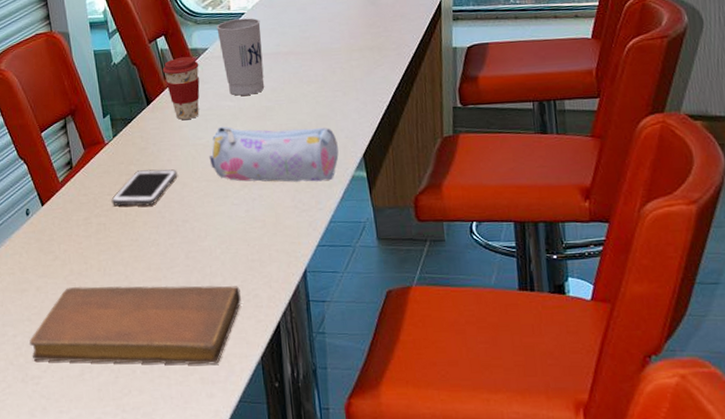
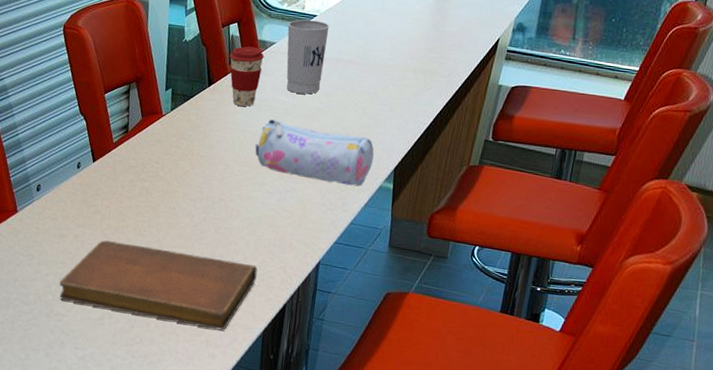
cell phone: present [111,169,178,206] -> none [158,145,224,180]

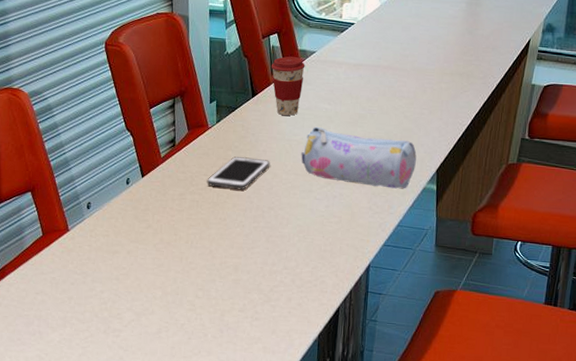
notebook: present [59,240,258,331] -> none [115,254,310,337]
cell phone: none [158,145,224,180] -> present [206,156,270,190]
cup: present [286,19,330,95] -> none [326,28,367,101]

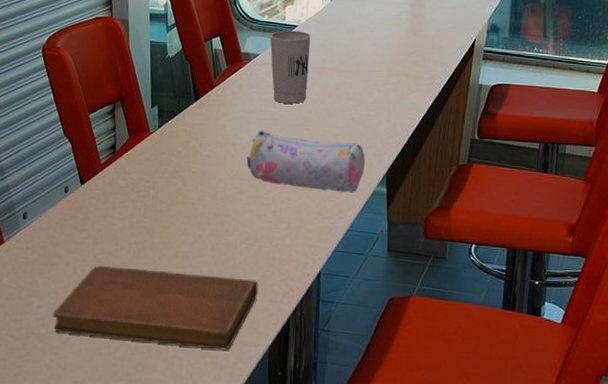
notebook: none [115,254,310,337] -> present [53,265,258,350]
cell phone: present [206,156,270,190] -> none [149,162,215,197]
coffee cup: present [270,56,305,116] -> none [213,59,249,119]
cup: none [326,28,367,101] -> present [270,30,311,104]

